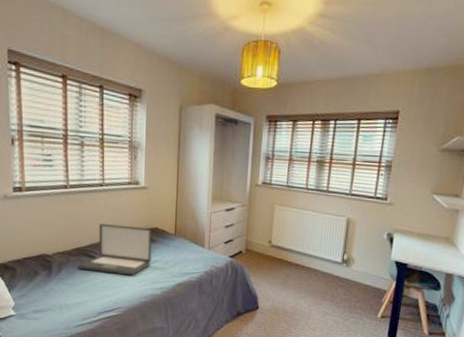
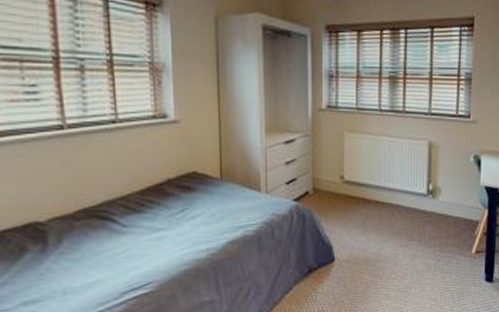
laptop: present [77,224,153,276] -> none [85,172,192,239]

